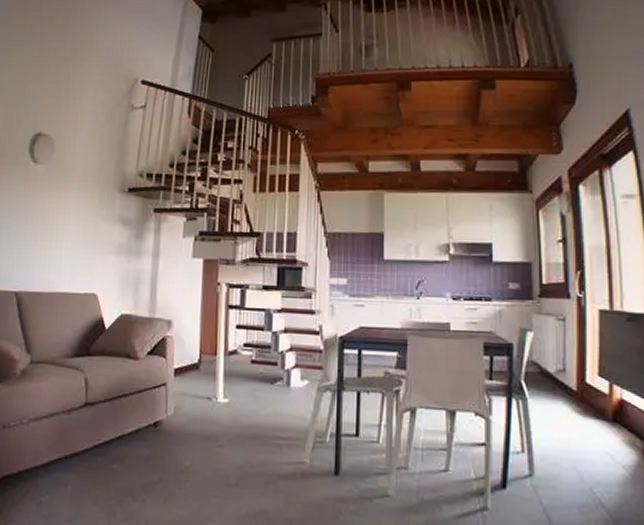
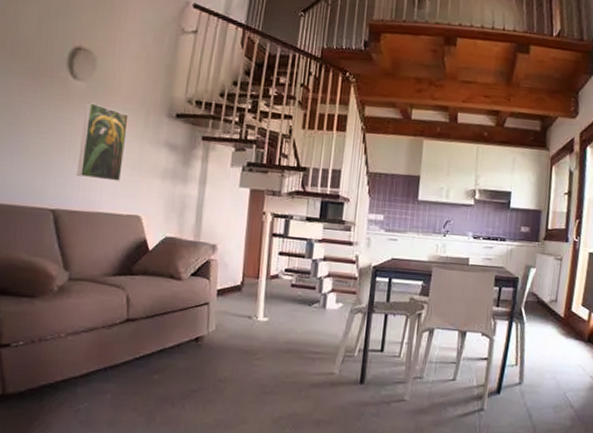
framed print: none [37,184,84,260] -> present [76,102,129,181]

